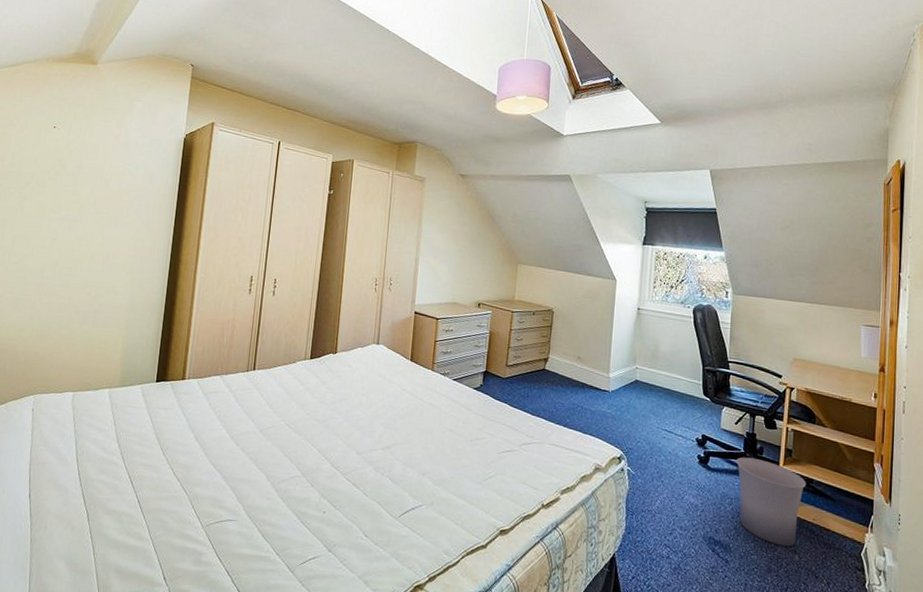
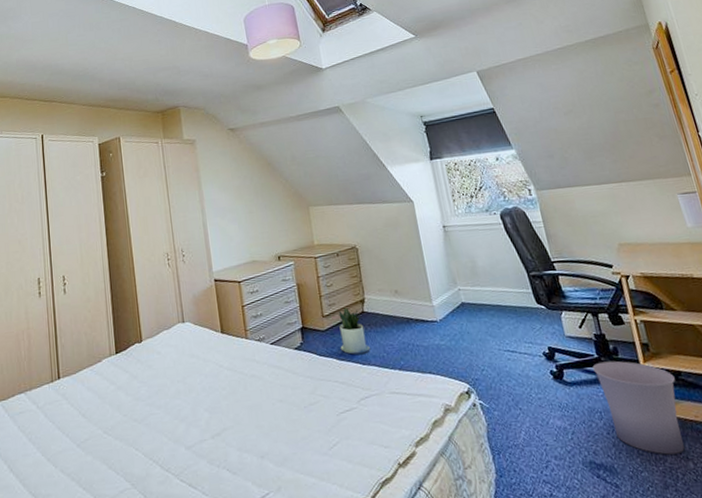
planter: none [515,362,542,406] -> present [338,307,370,355]

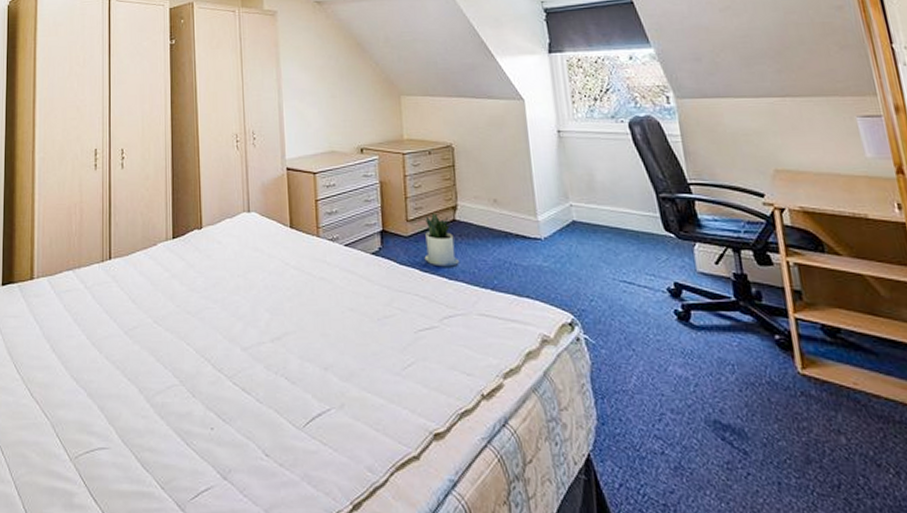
waste bin: present [592,361,685,455] -> none [728,307,837,425]

